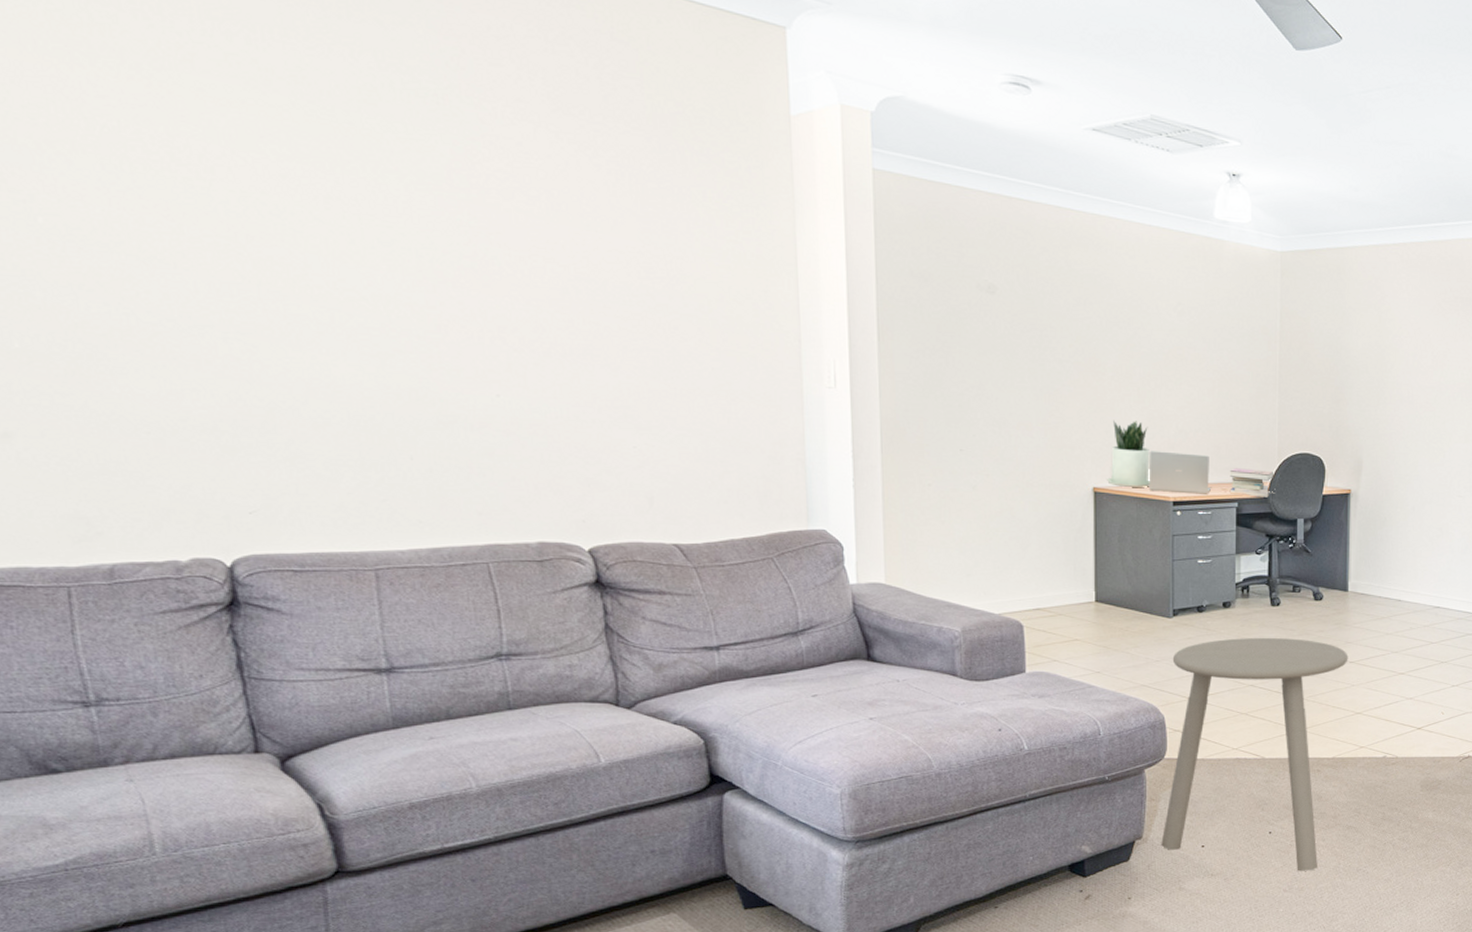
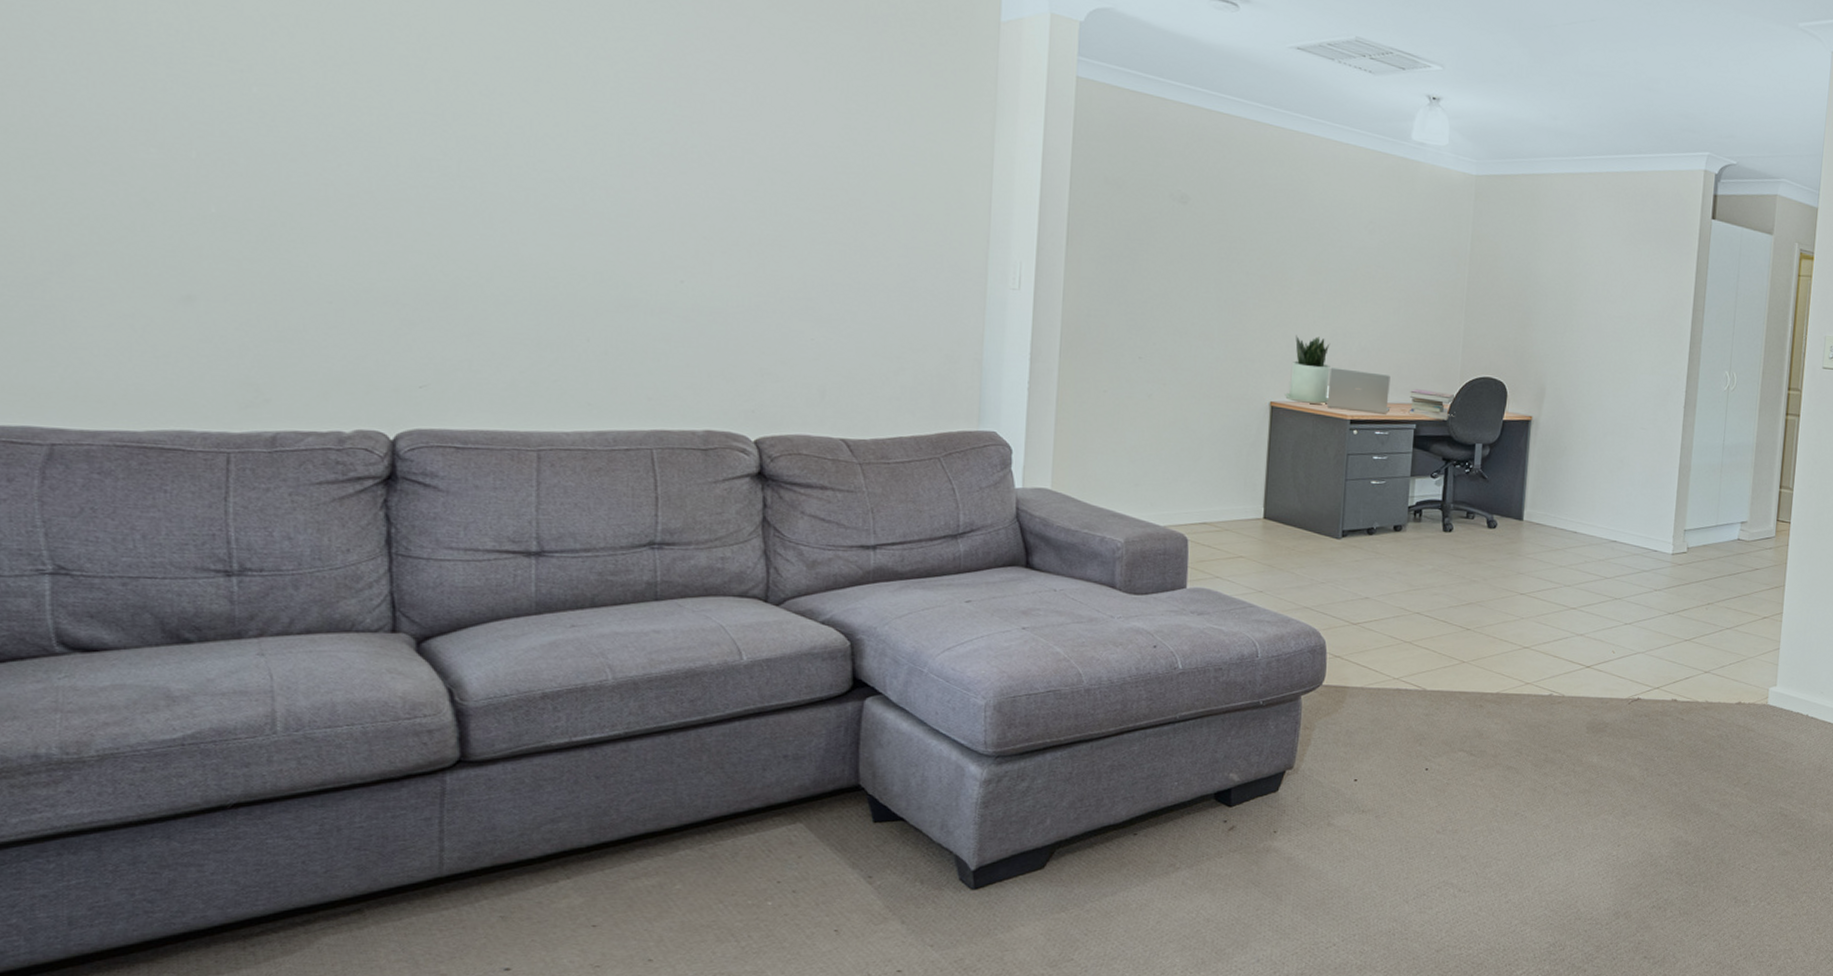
side table: present [1161,638,1348,871] -> none [1312,563,1519,812]

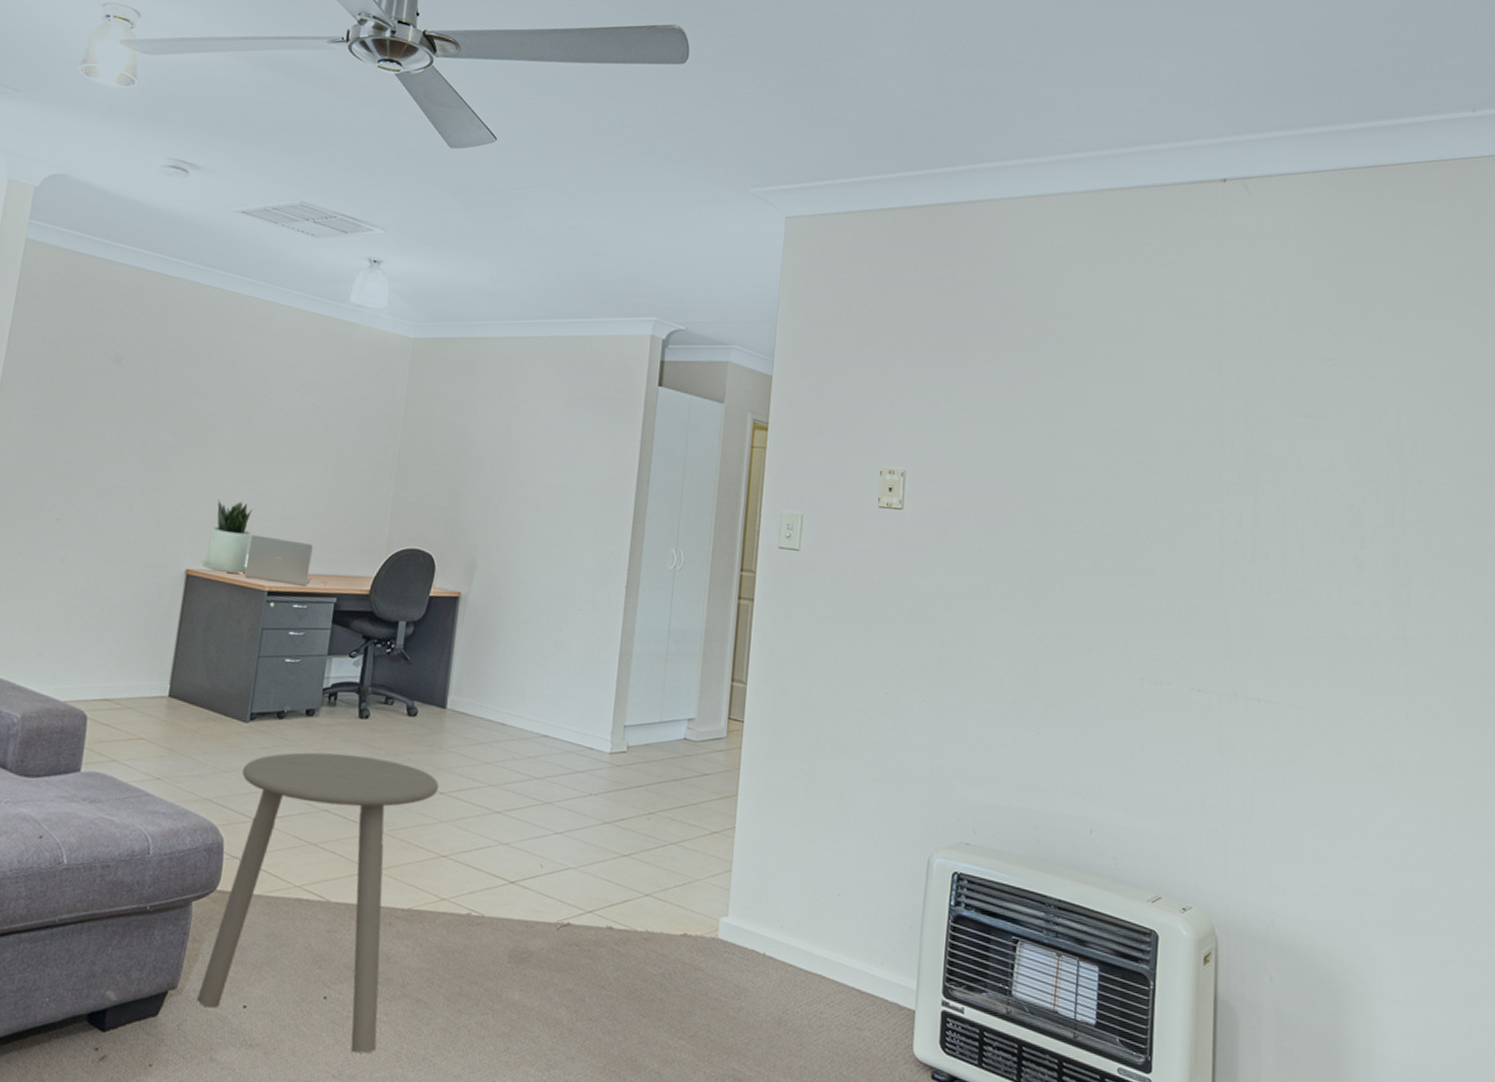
side table: none [1312,563,1519,812] -> present [197,752,439,1054]
books: present [1408,389,1455,420] -> none [329,559,379,595]

